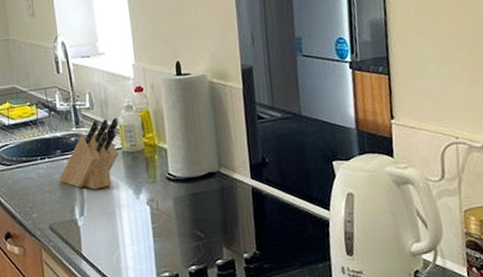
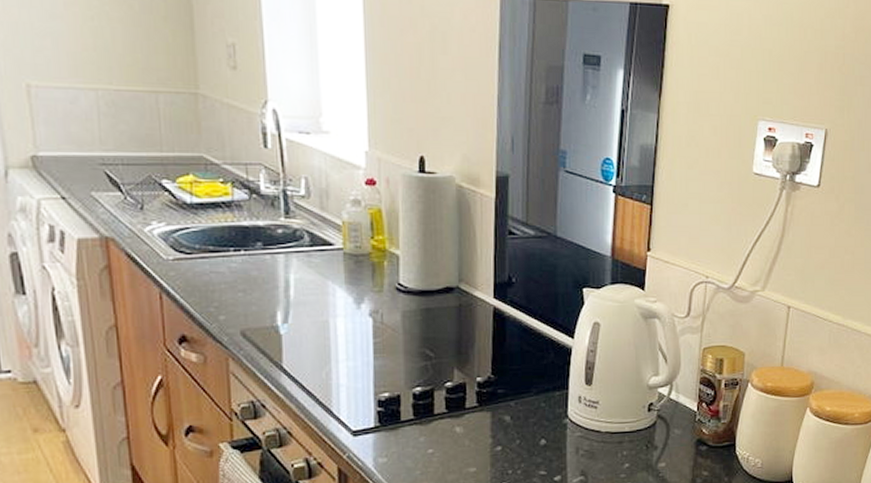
knife block: present [59,118,119,190] -> none [258,212,341,294]

